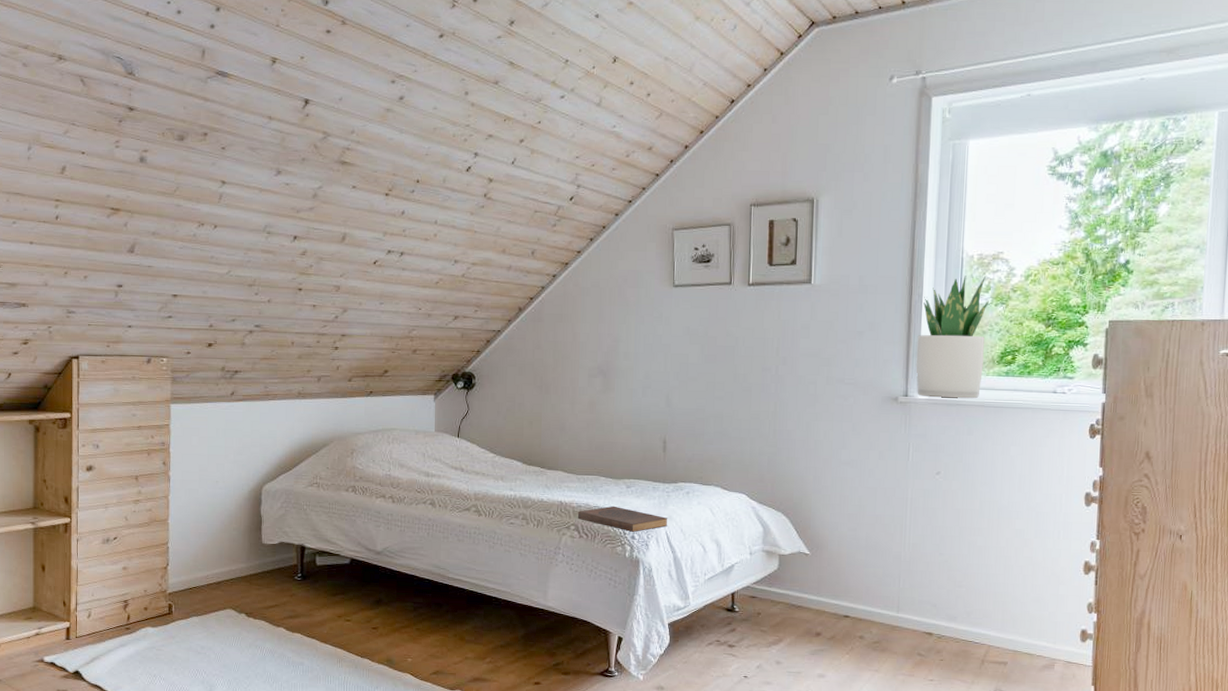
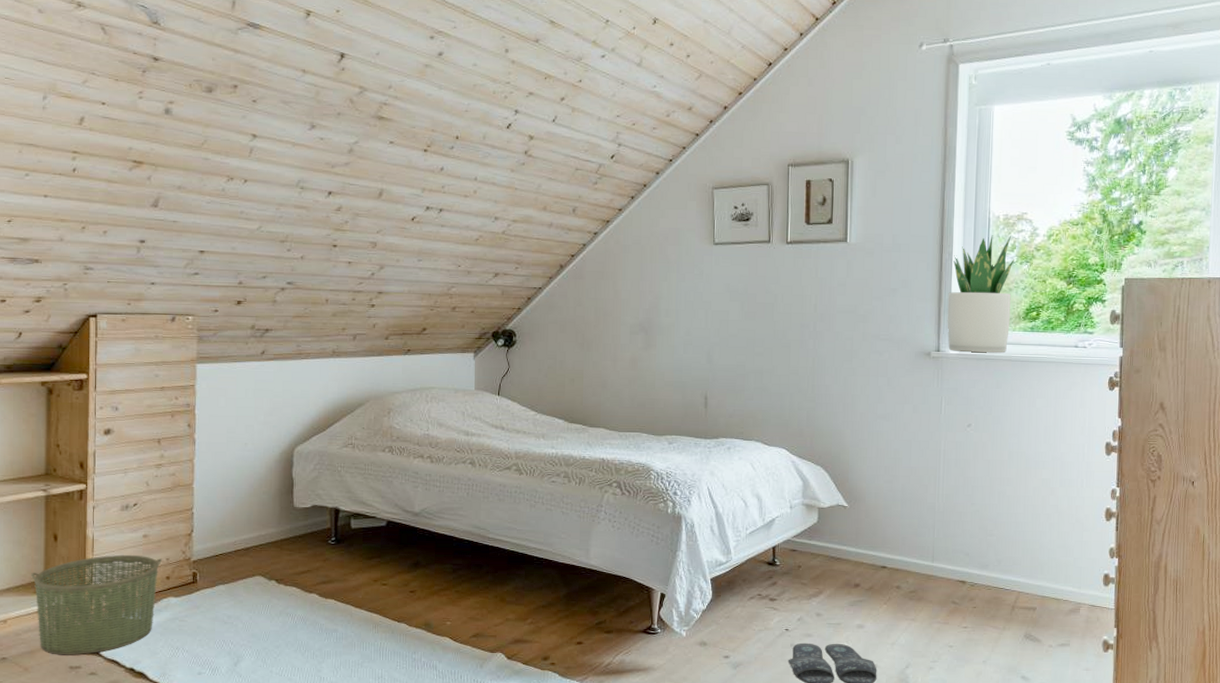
basket: none [22,585,140,680] -> present [31,554,162,655]
book: present [577,505,668,533] -> none [619,462,710,489]

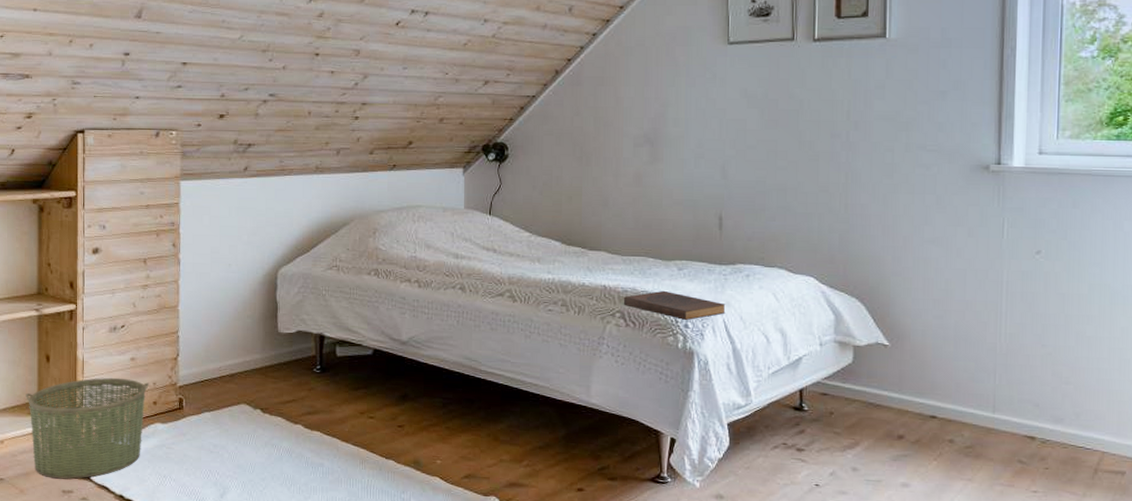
book: none [619,462,710,489] -> present [623,290,726,321]
planter: present [947,235,1014,354] -> none [1009,25,1095,167]

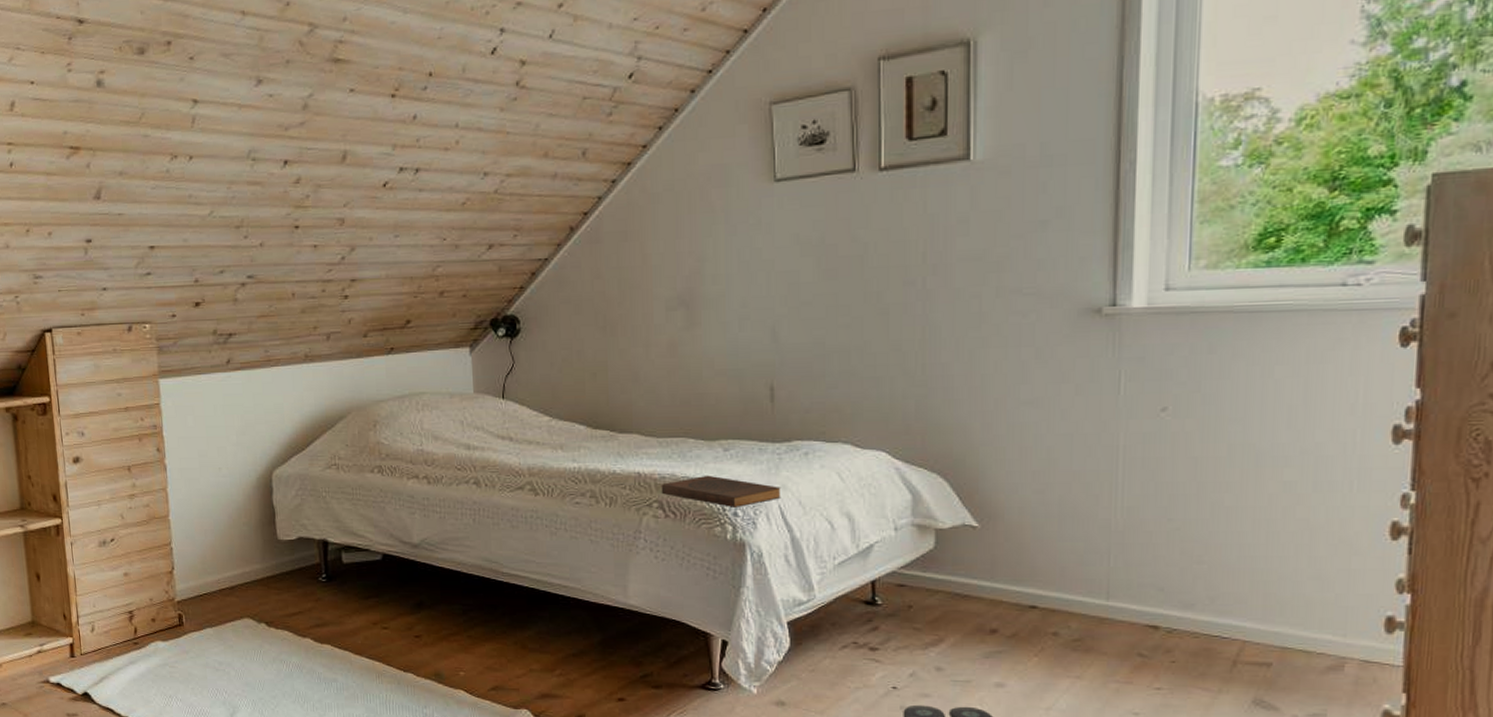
basket: present [26,377,149,479] -> none [19,594,146,702]

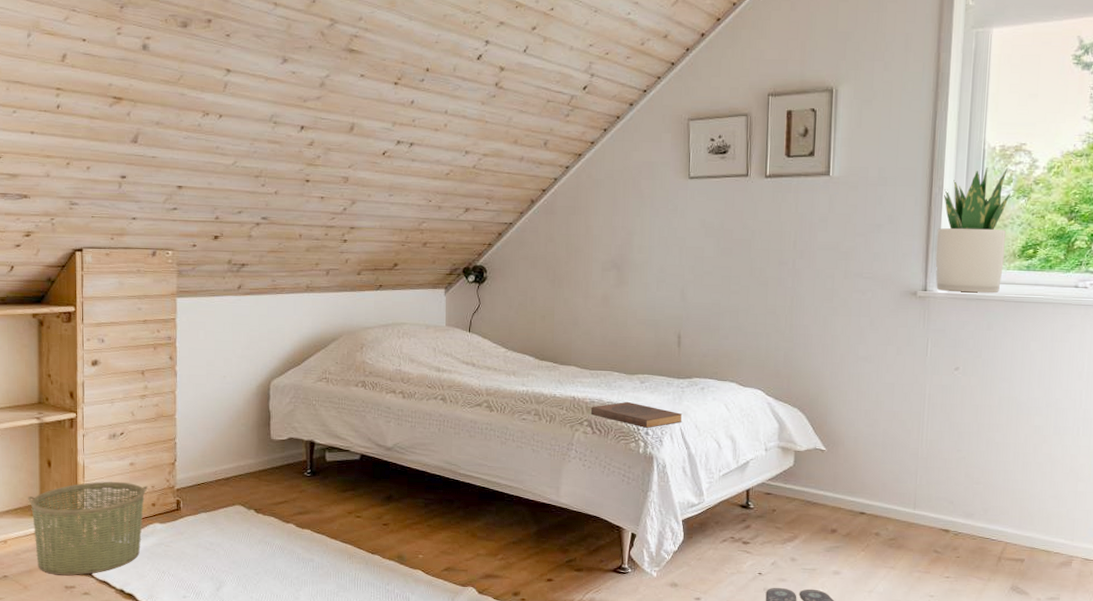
basket: none [19,594,146,702] -> present [28,481,148,576]
planter: none [1127,125,1239,305] -> present [935,167,1011,294]

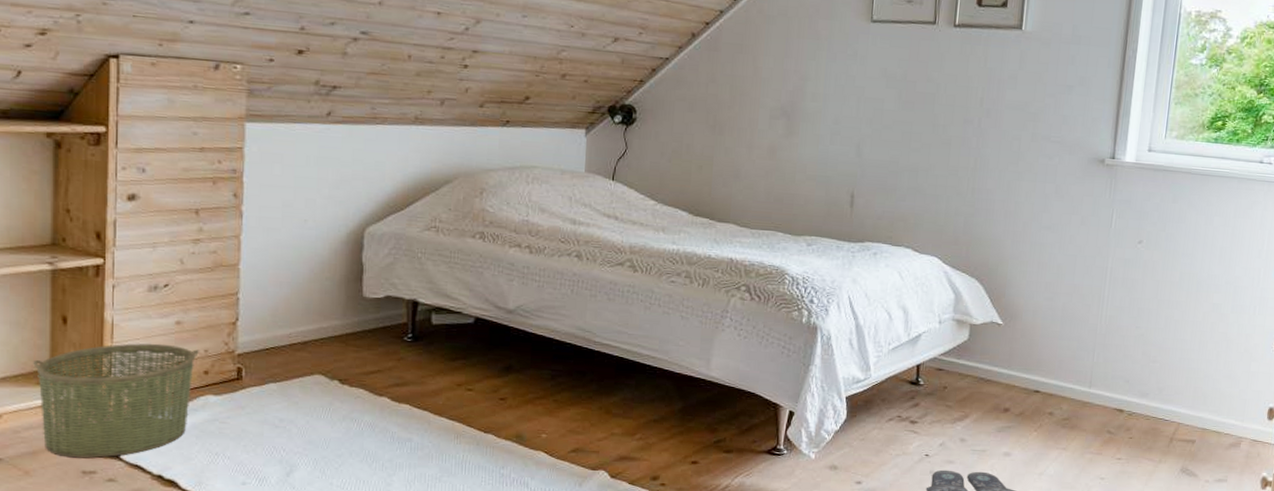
book: present [590,401,683,429] -> none [749,265,852,296]
planter: present [935,167,1011,294] -> none [1124,33,1204,165]

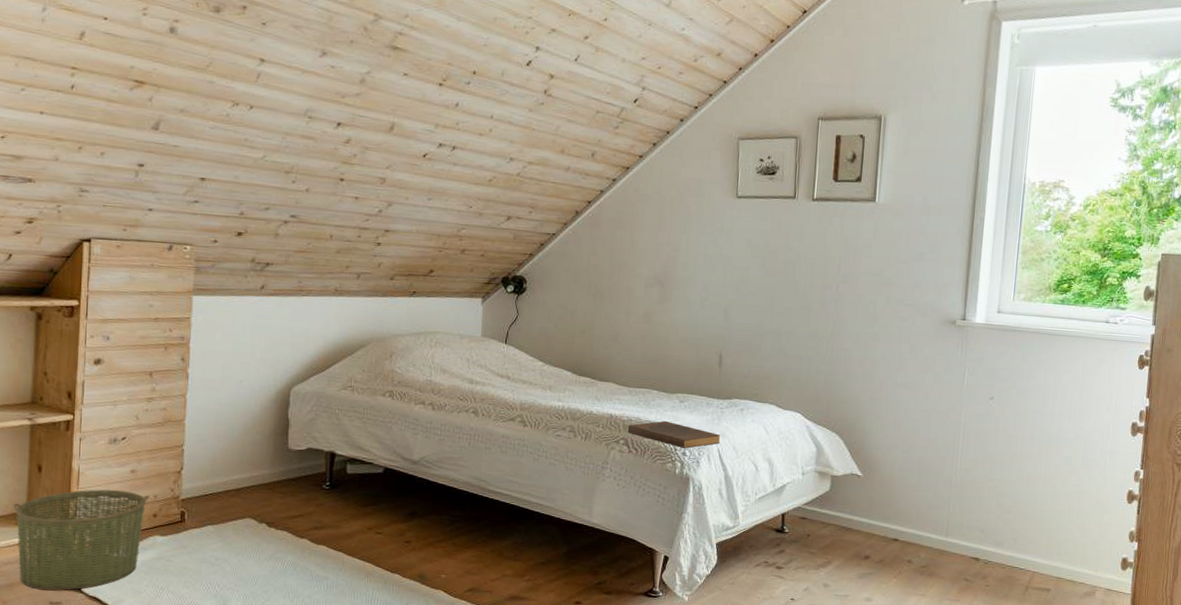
book: none [749,265,852,296] -> present [627,420,721,449]

